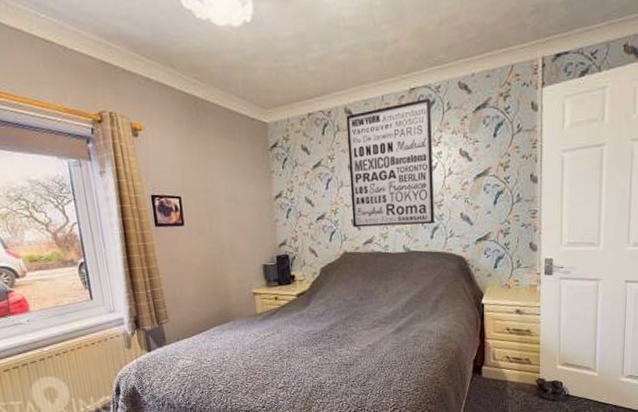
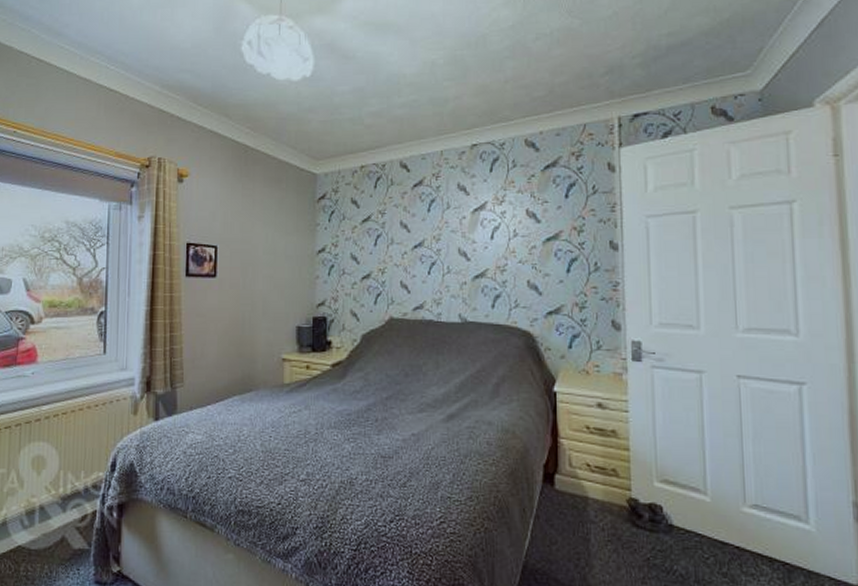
wall art: present [346,98,434,228] -> none [401,155,496,290]

